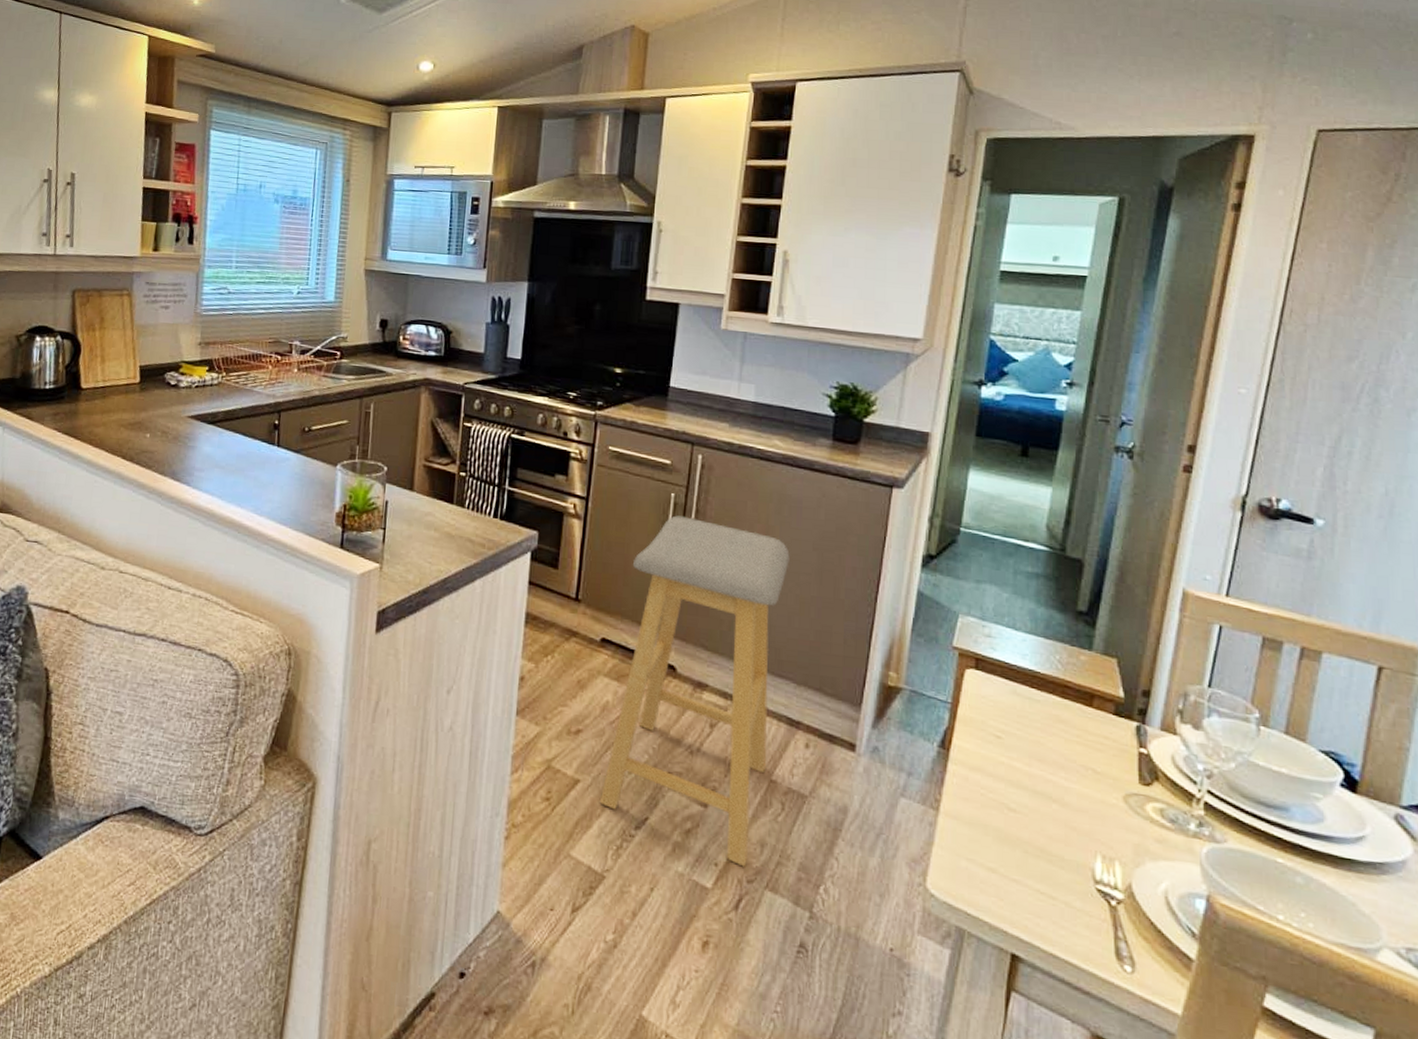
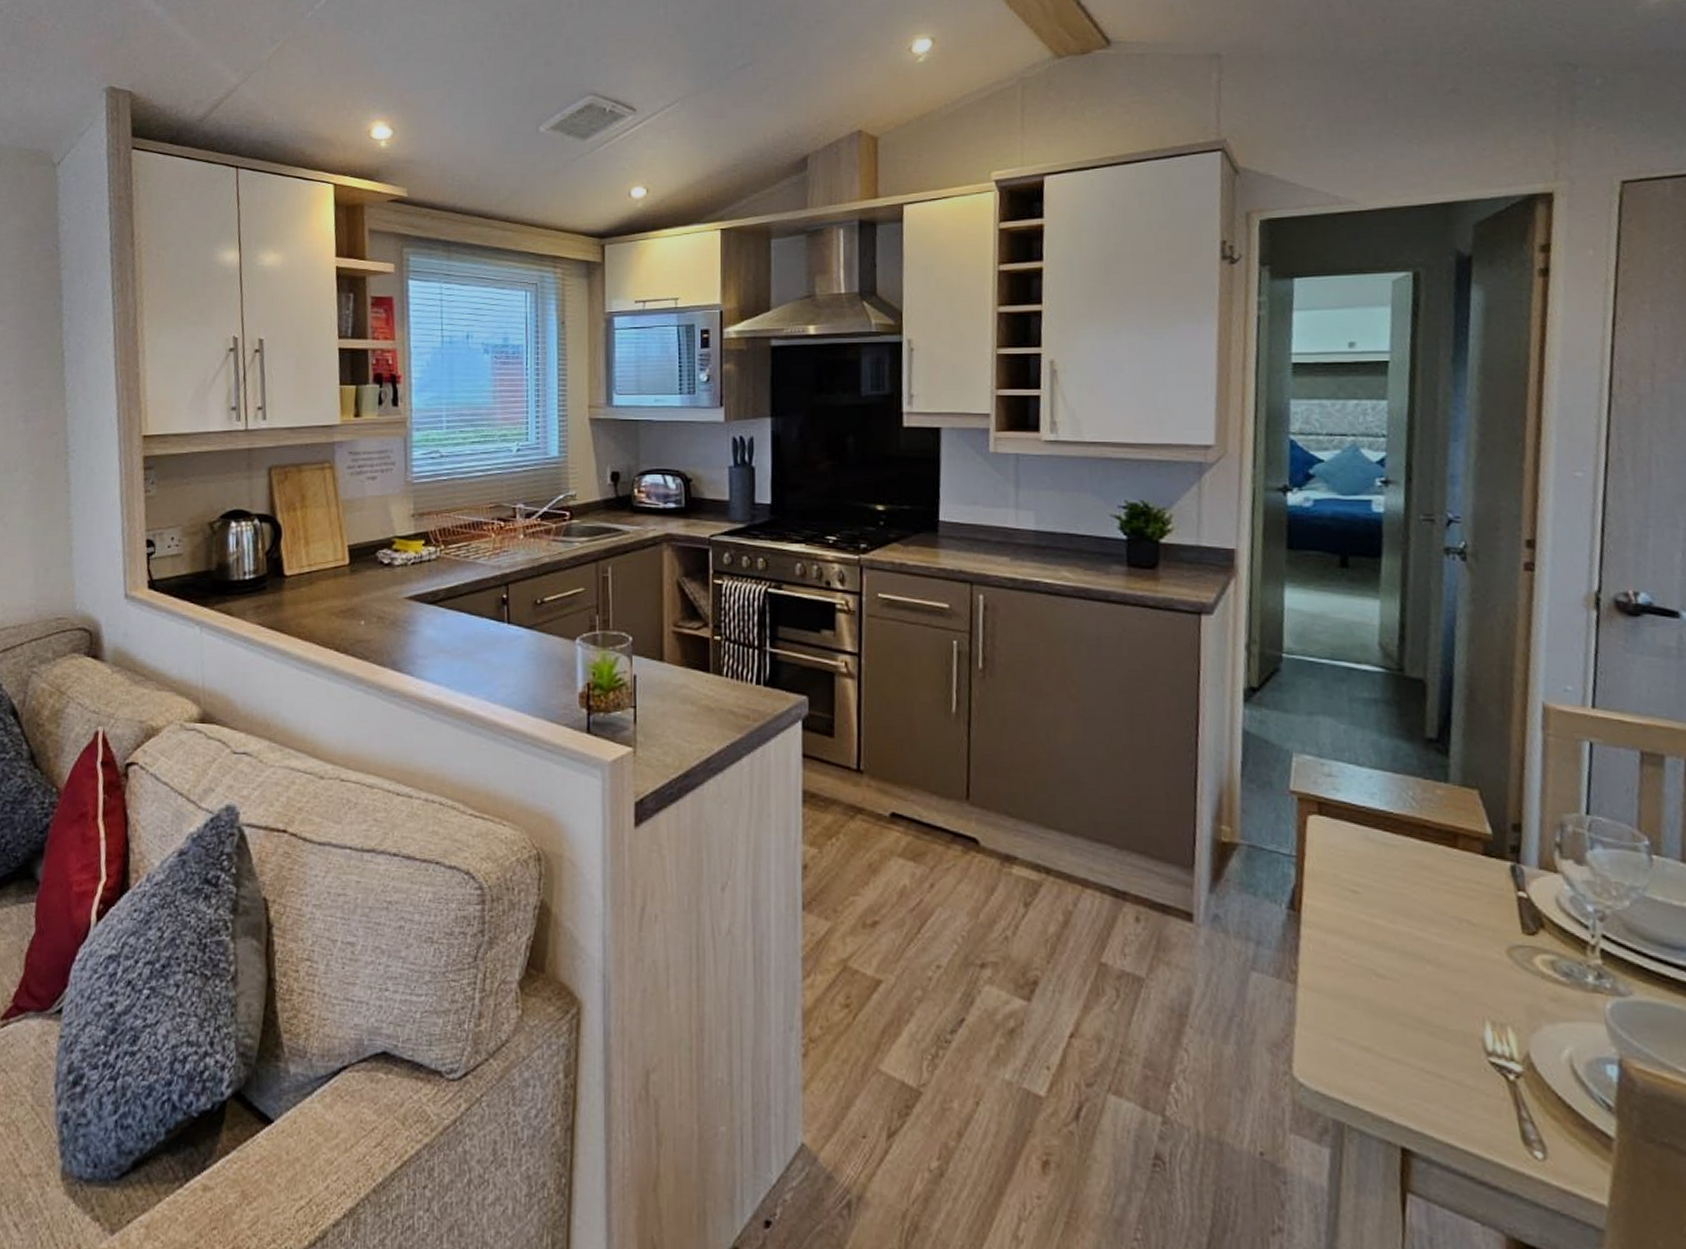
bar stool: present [599,515,790,867] -> none [906,665,1094,1069]

